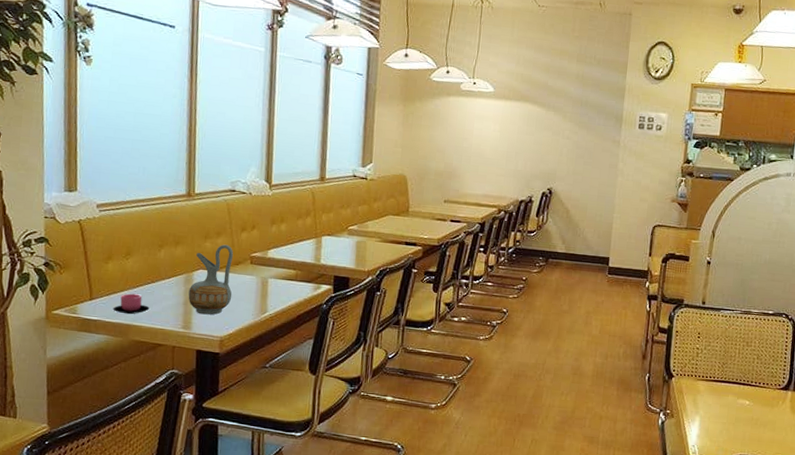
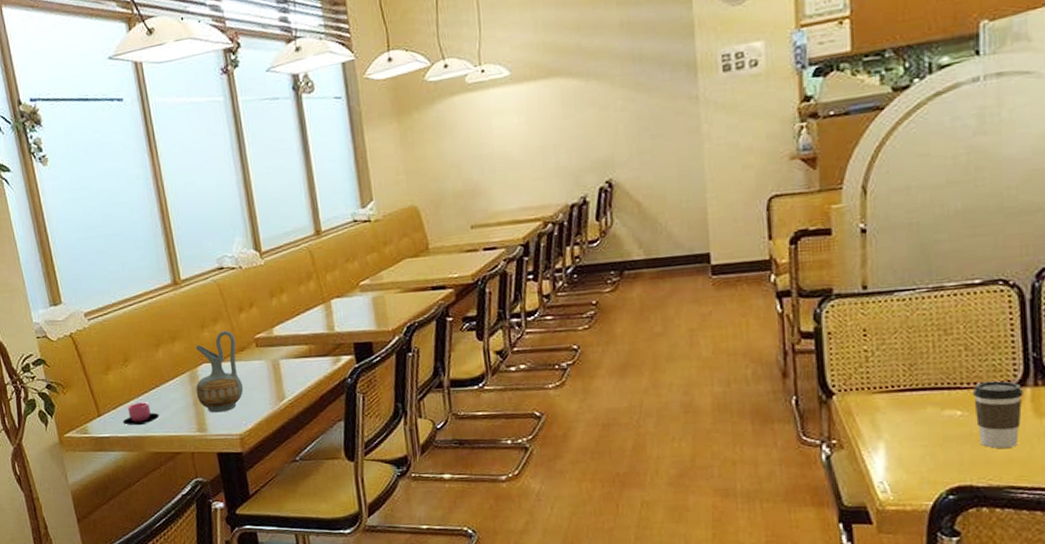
coffee cup: none [756,383,787,432] -> present [973,381,1023,448]

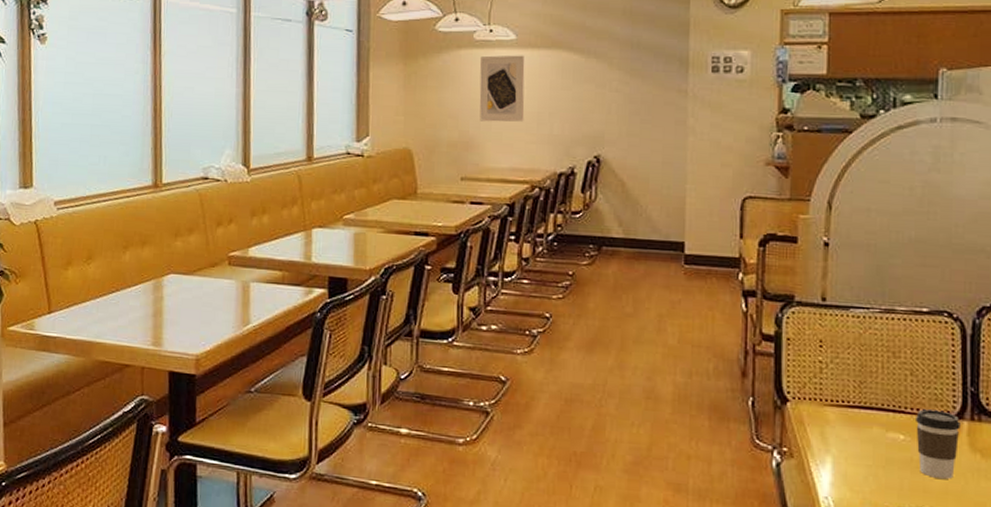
cup: present [122,401,159,426] -> none [73,304,114,330]
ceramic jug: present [196,330,244,413] -> none [157,242,209,329]
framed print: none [476,90,529,166] -> present [479,55,525,122]

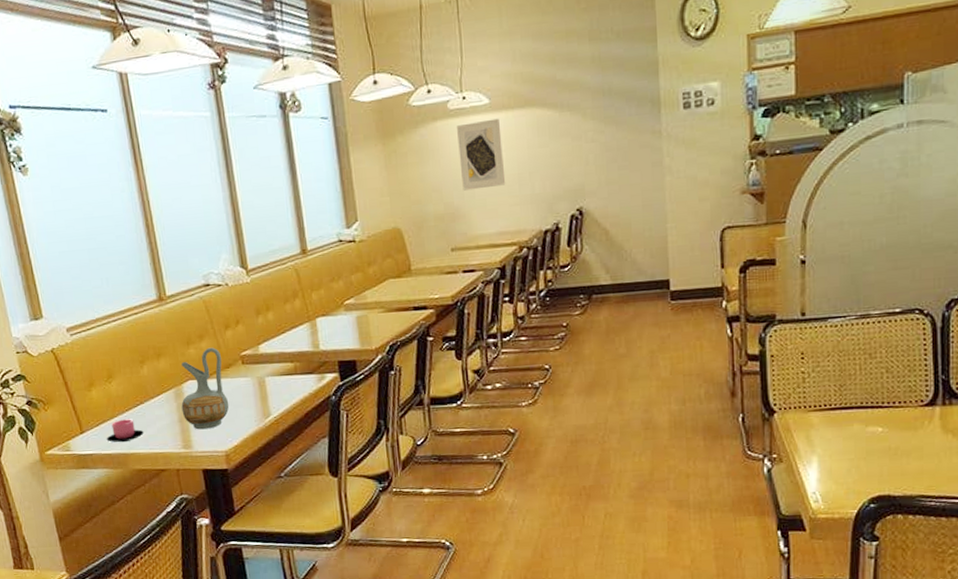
cup: none [73,304,114,330] -> present [106,418,144,443]
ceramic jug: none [157,242,209,329] -> present [181,347,229,430]
coffee cup: present [916,409,961,479] -> none [892,400,933,461]

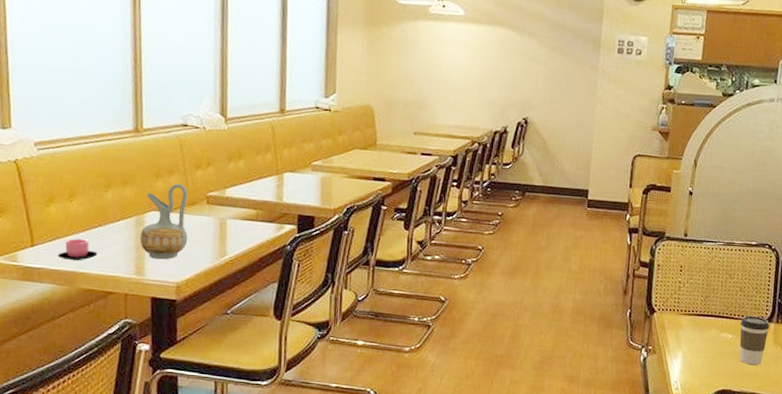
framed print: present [457,118,506,191] -> none [431,28,471,87]
coffee cup: none [892,400,933,461] -> present [739,316,770,365]

